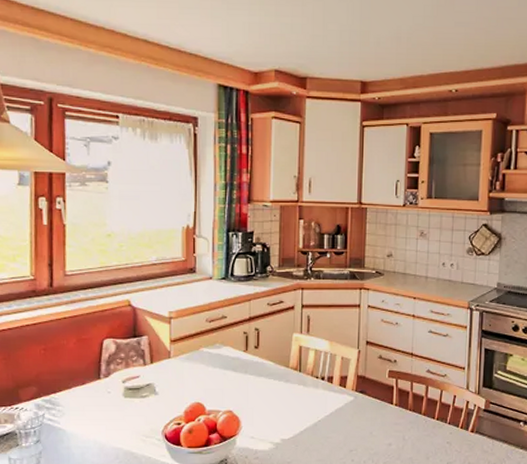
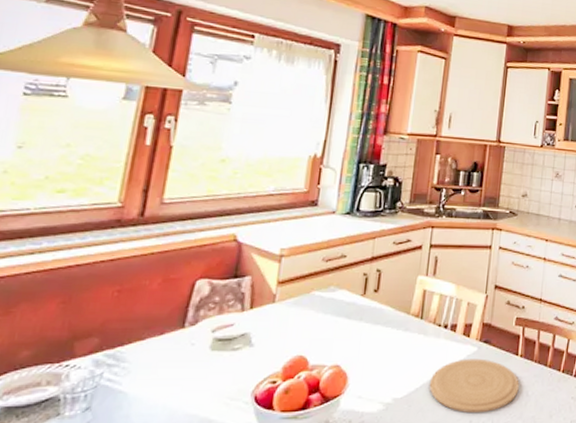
plate: none [312,407,396,454] -> present [429,358,519,414]

